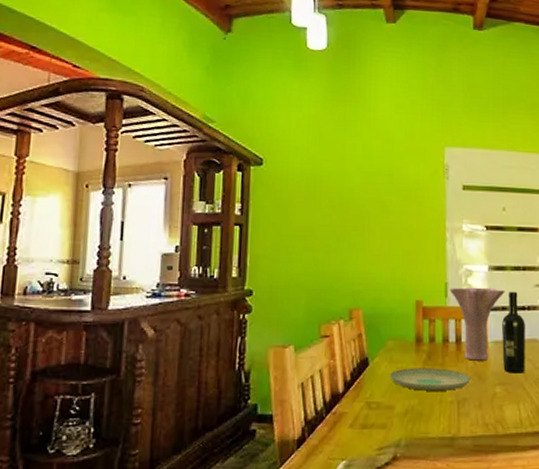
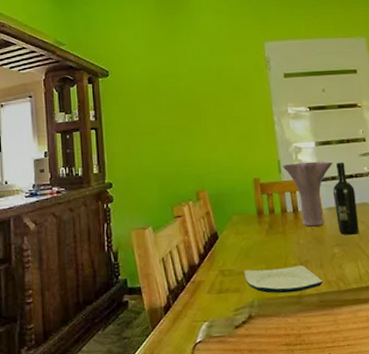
plate: present [389,368,471,391] -> none [237,235,310,257]
plate: none [393,403,479,434] -> present [244,265,323,294]

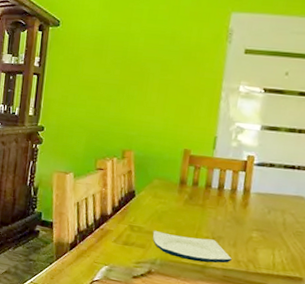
vase: present [282,161,333,227] -> none [218,142,276,209]
wine bottle: present [332,162,359,235] -> none [263,150,293,225]

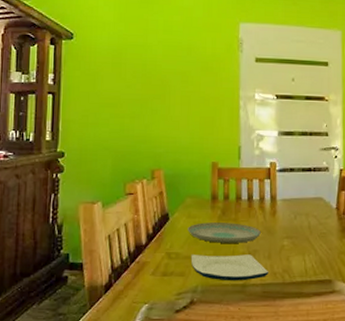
plate: none [152,203,229,229] -> present [188,222,261,243]

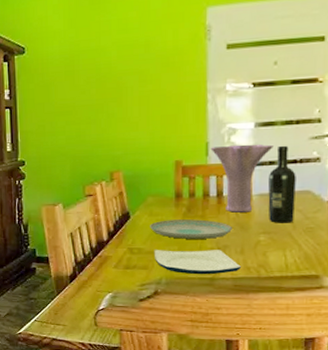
vase: none [242,150,293,217] -> present [210,144,273,213]
wine bottle: none [289,154,311,228] -> present [267,145,296,223]

